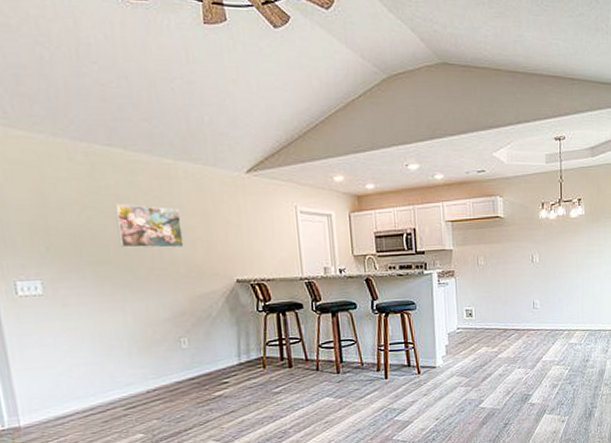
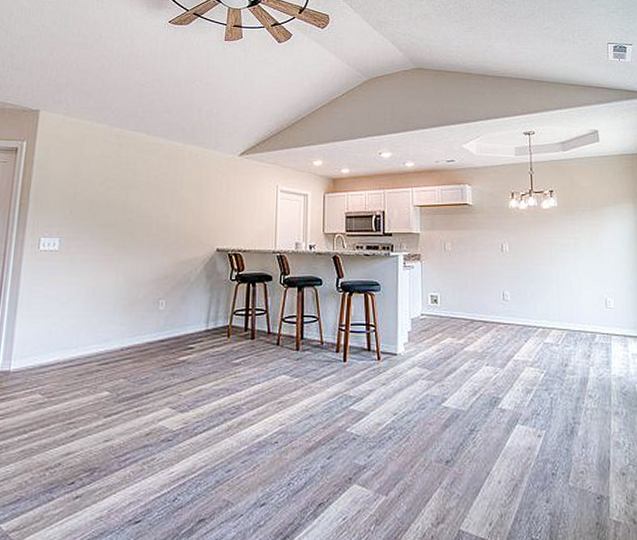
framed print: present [114,204,184,249] -> none [127,178,180,218]

